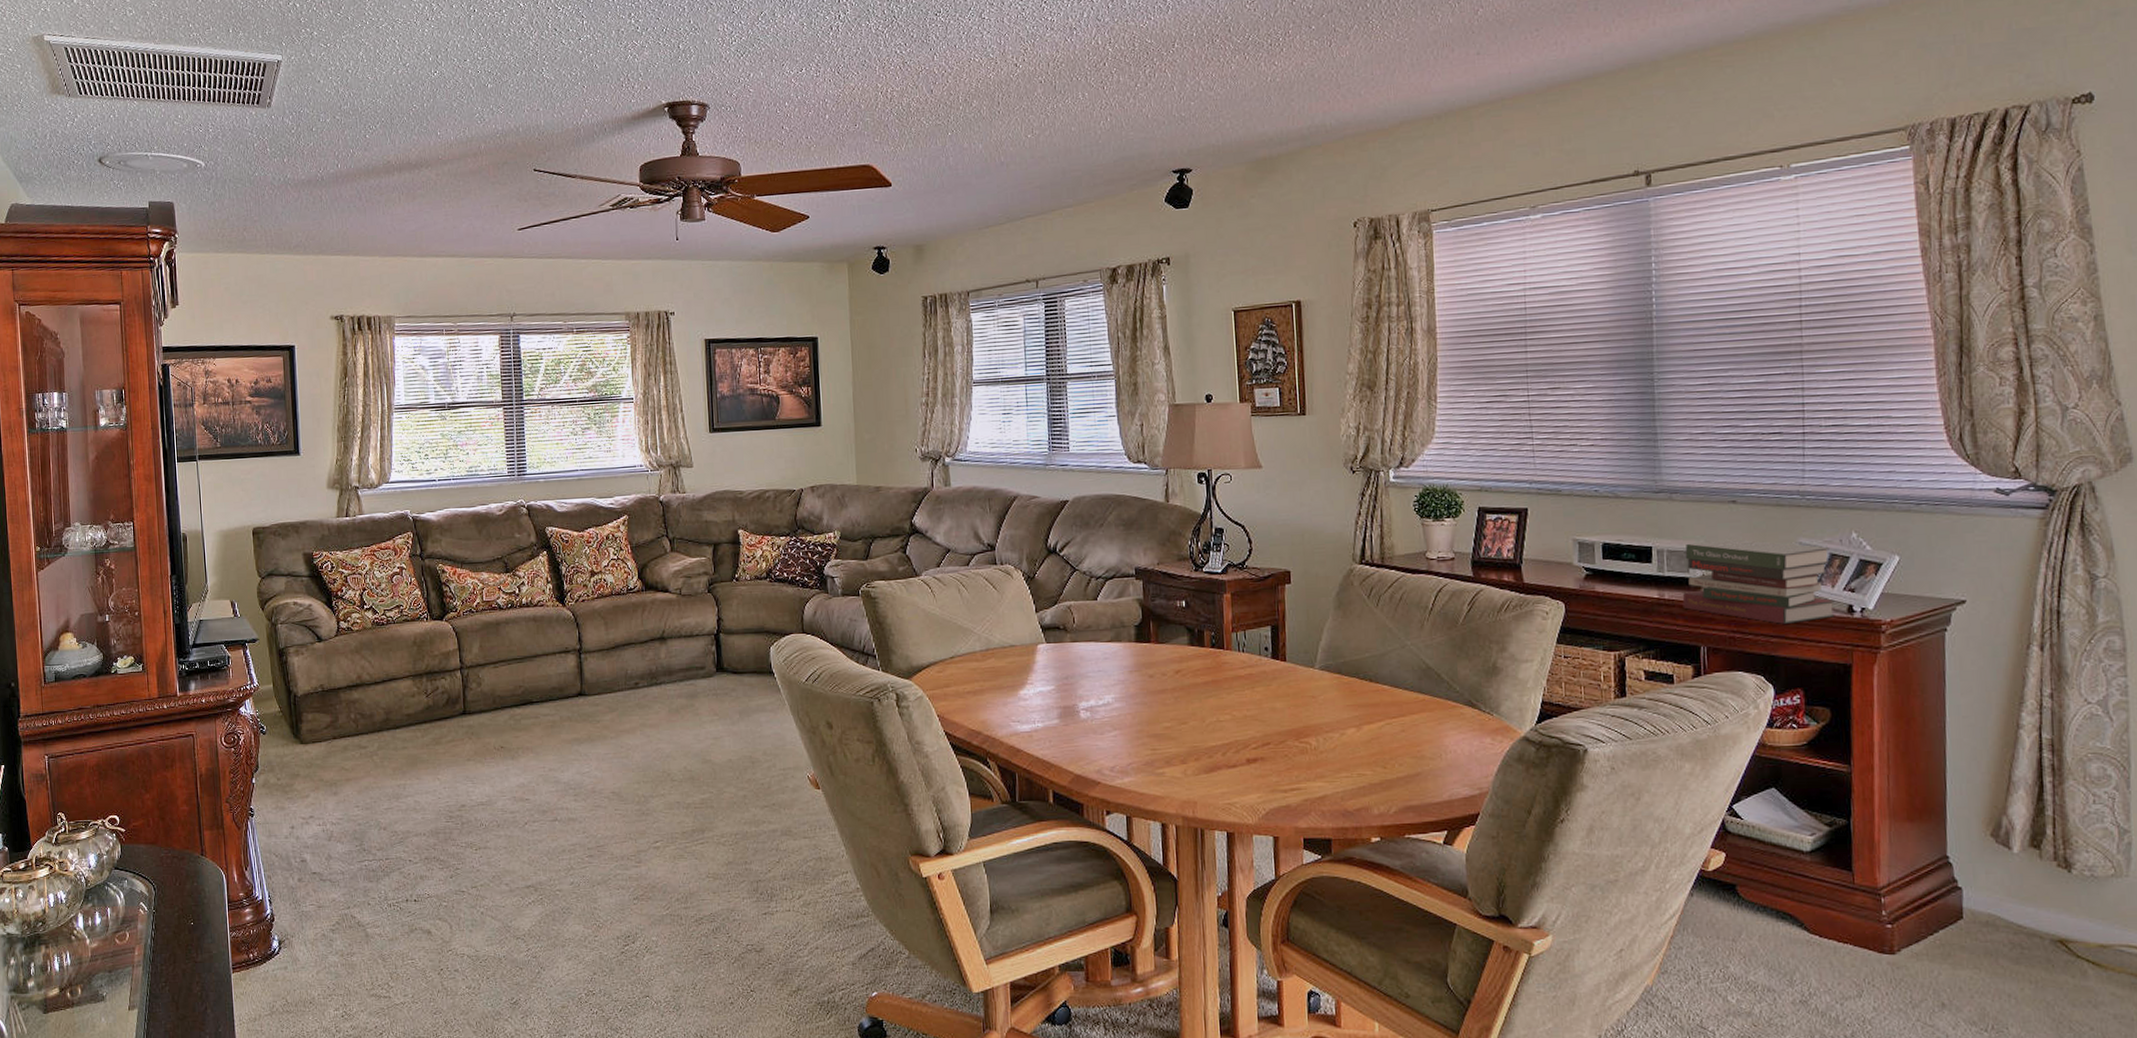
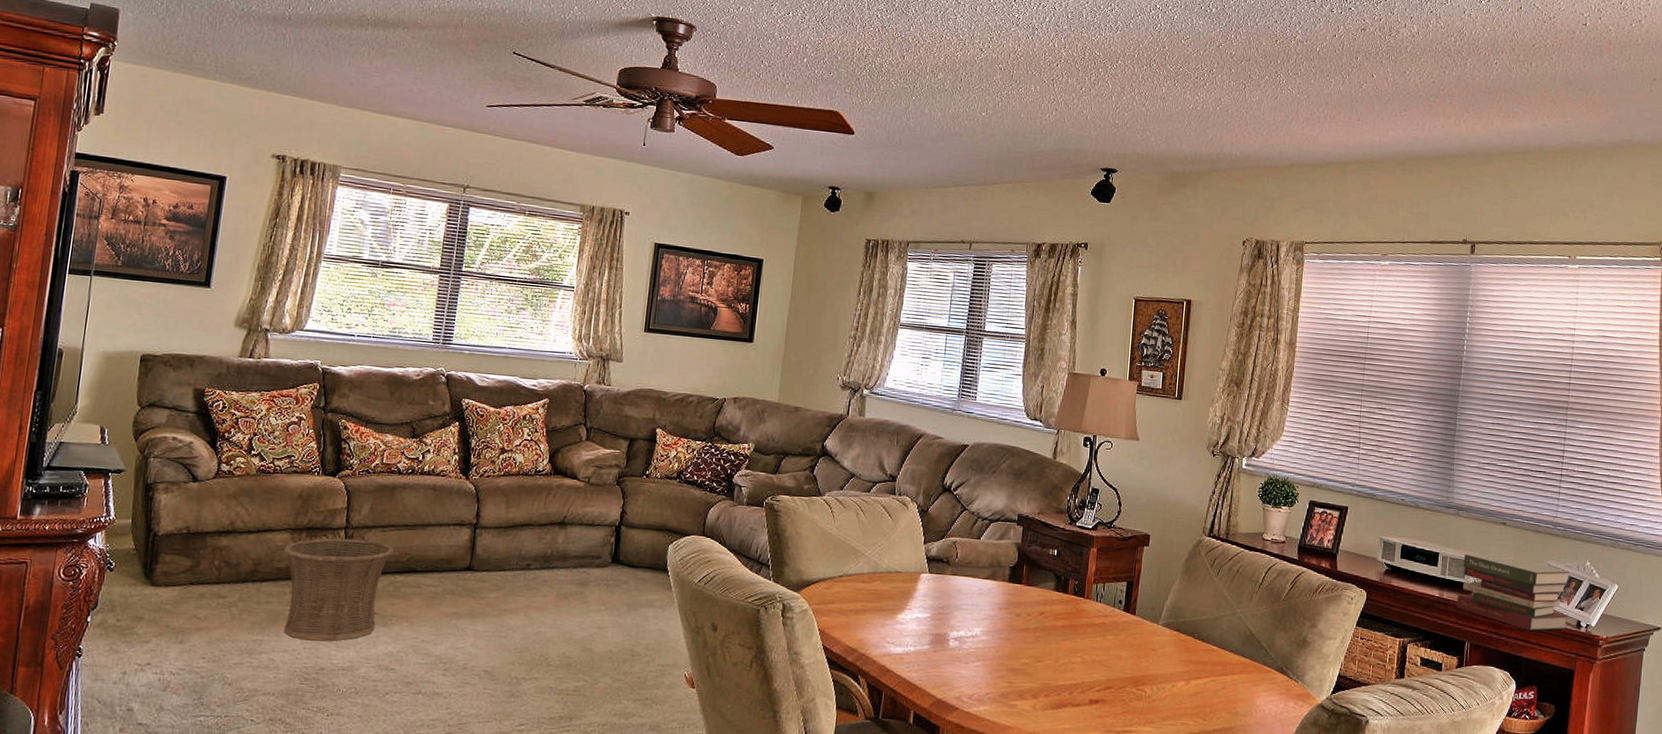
basket: none [409,677,508,780] -> present [283,538,394,642]

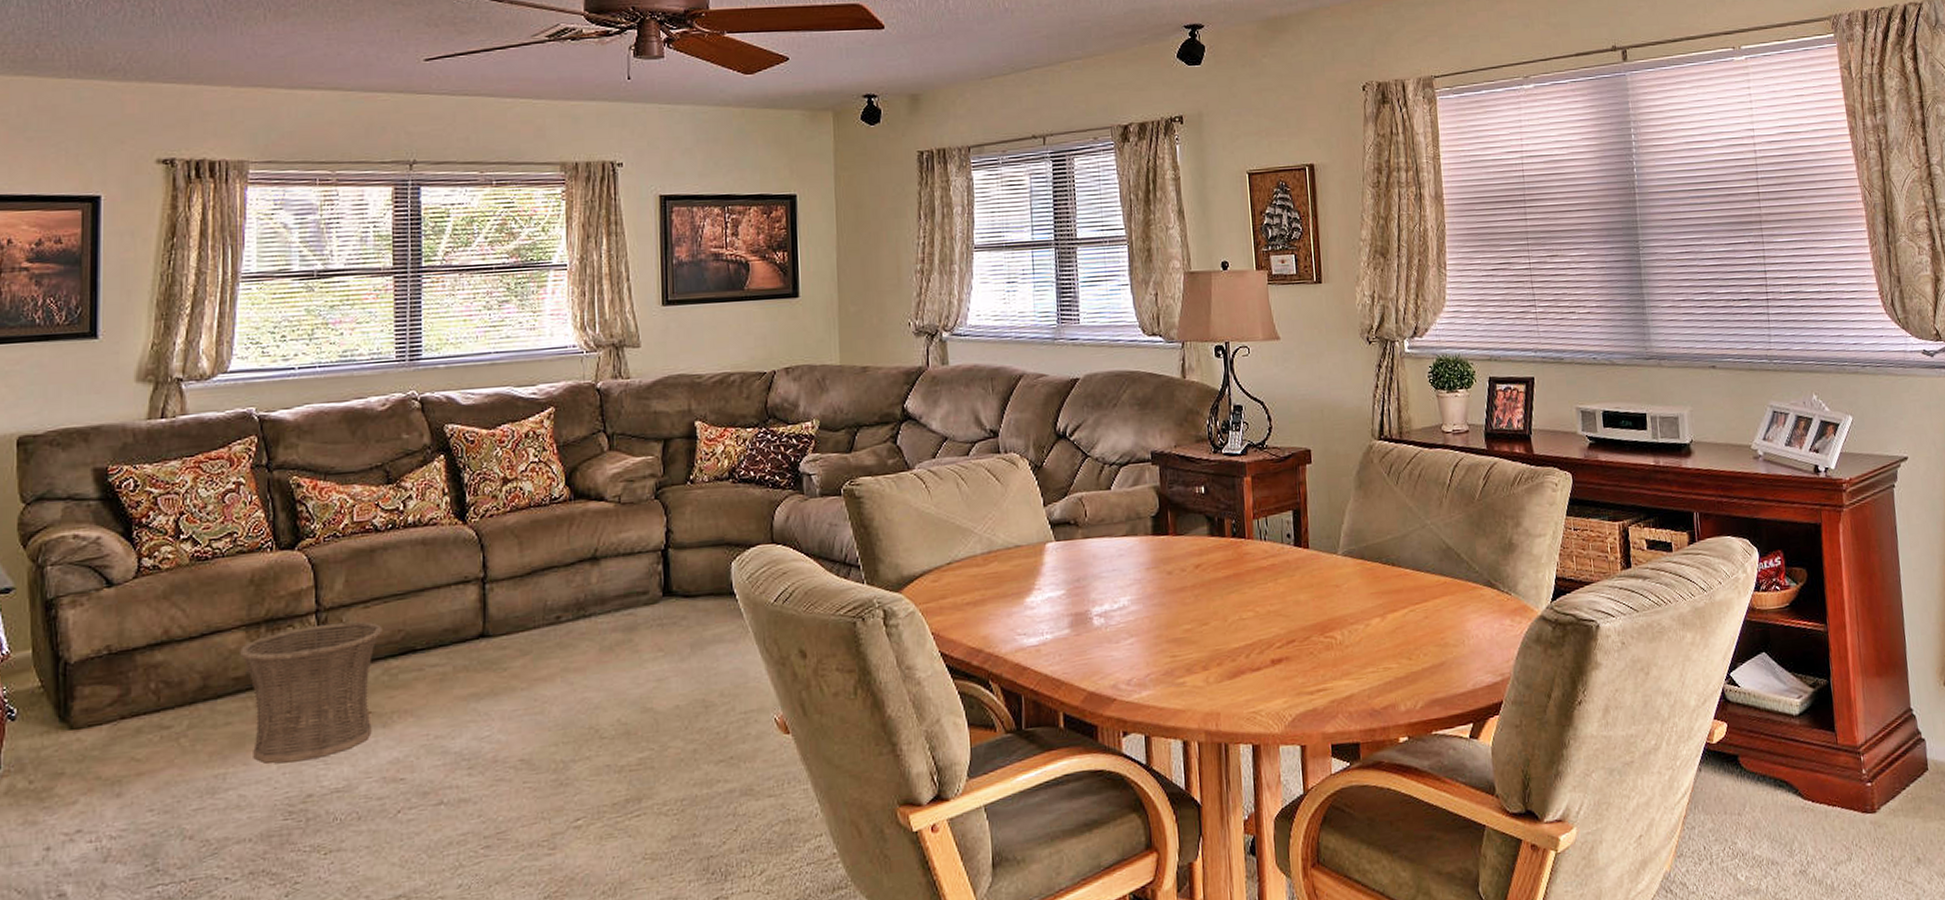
books: present [1456,553,1569,631] -> none [1675,403,1804,487]

